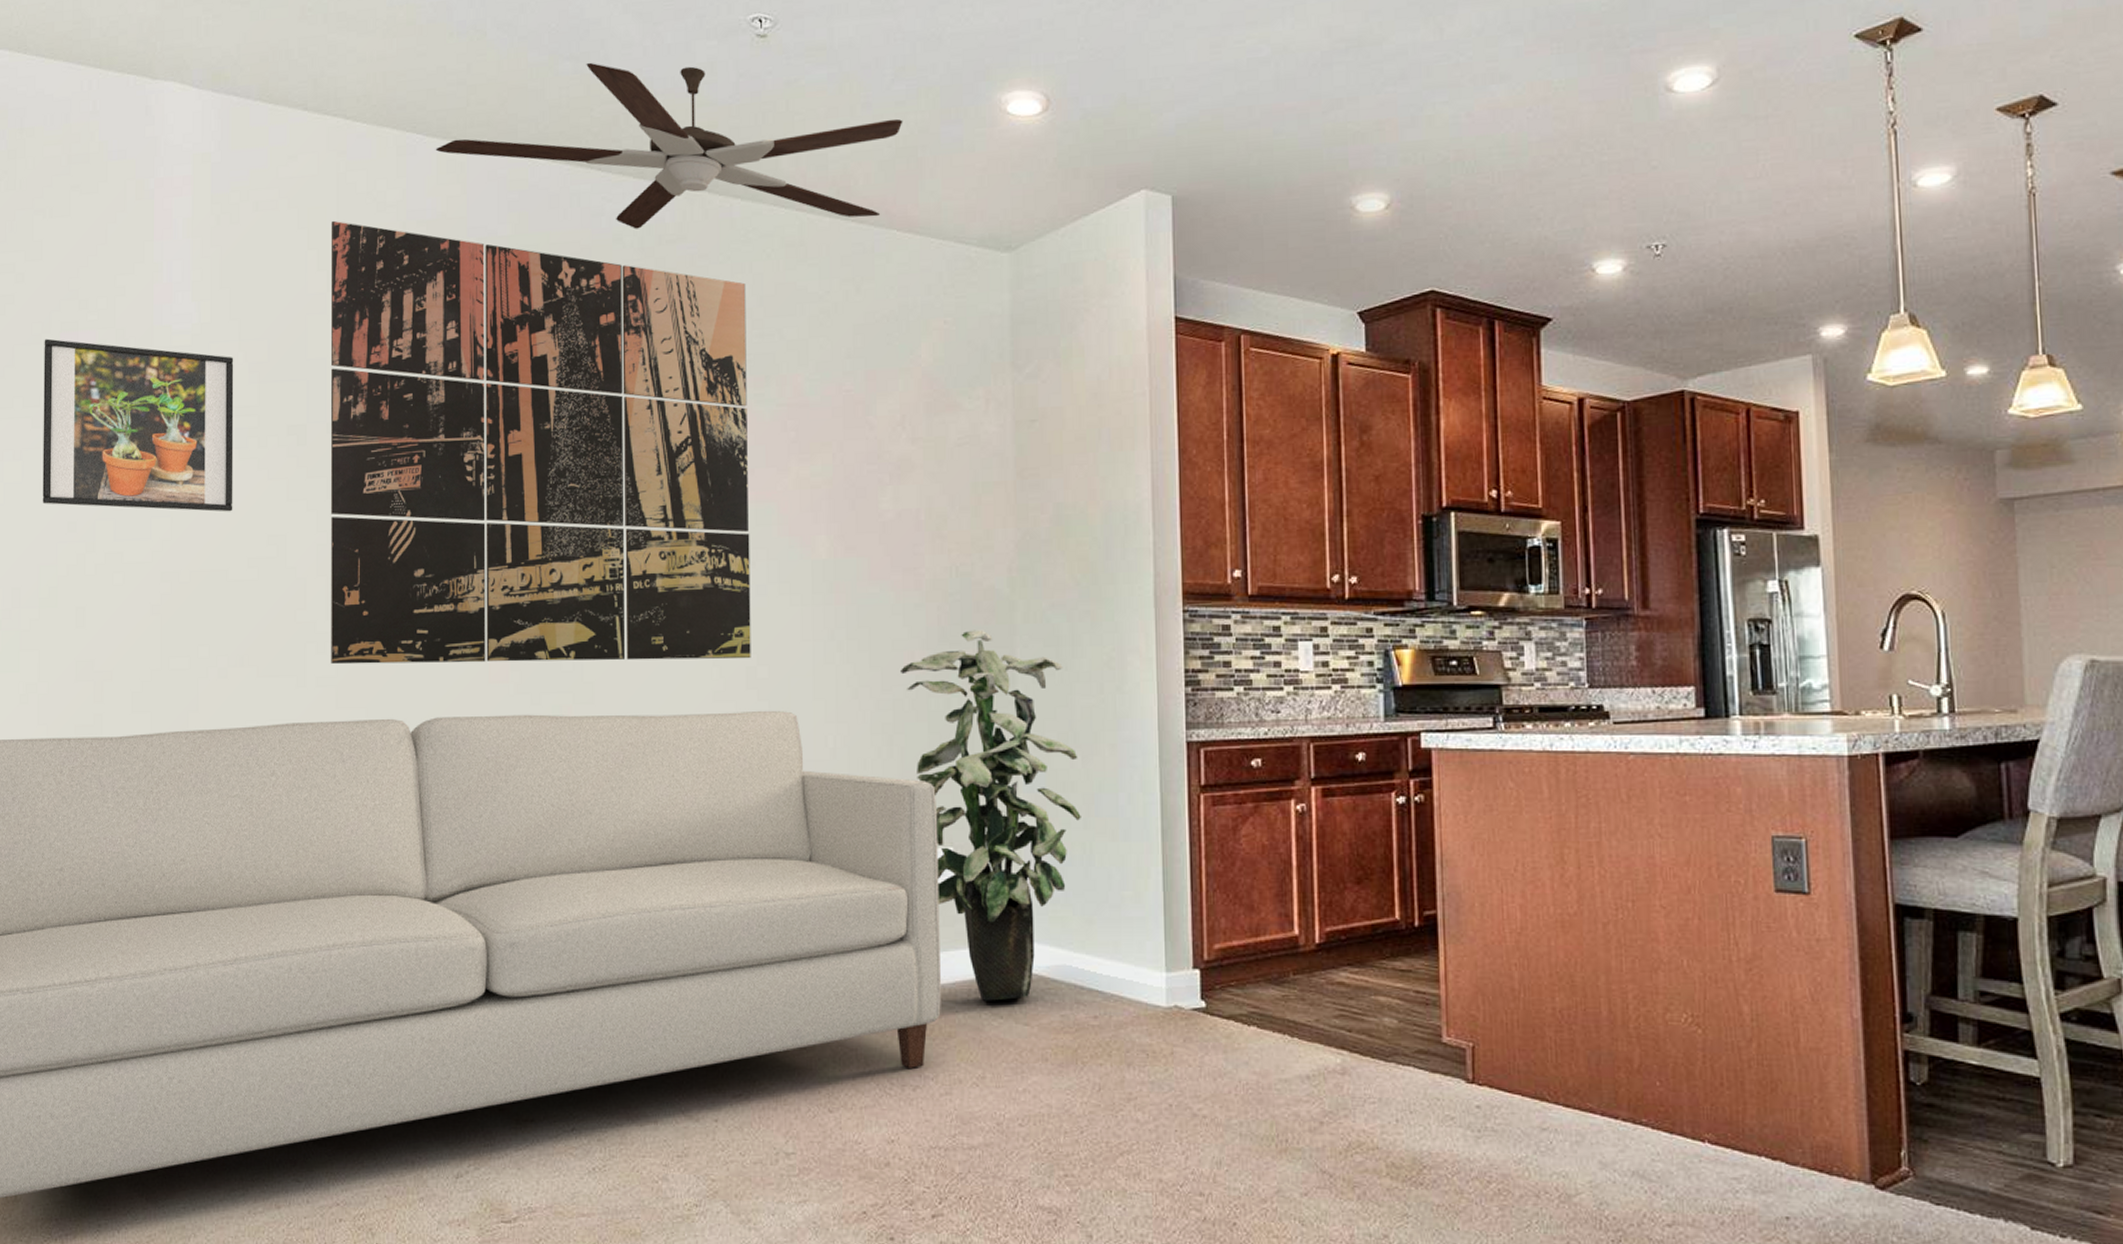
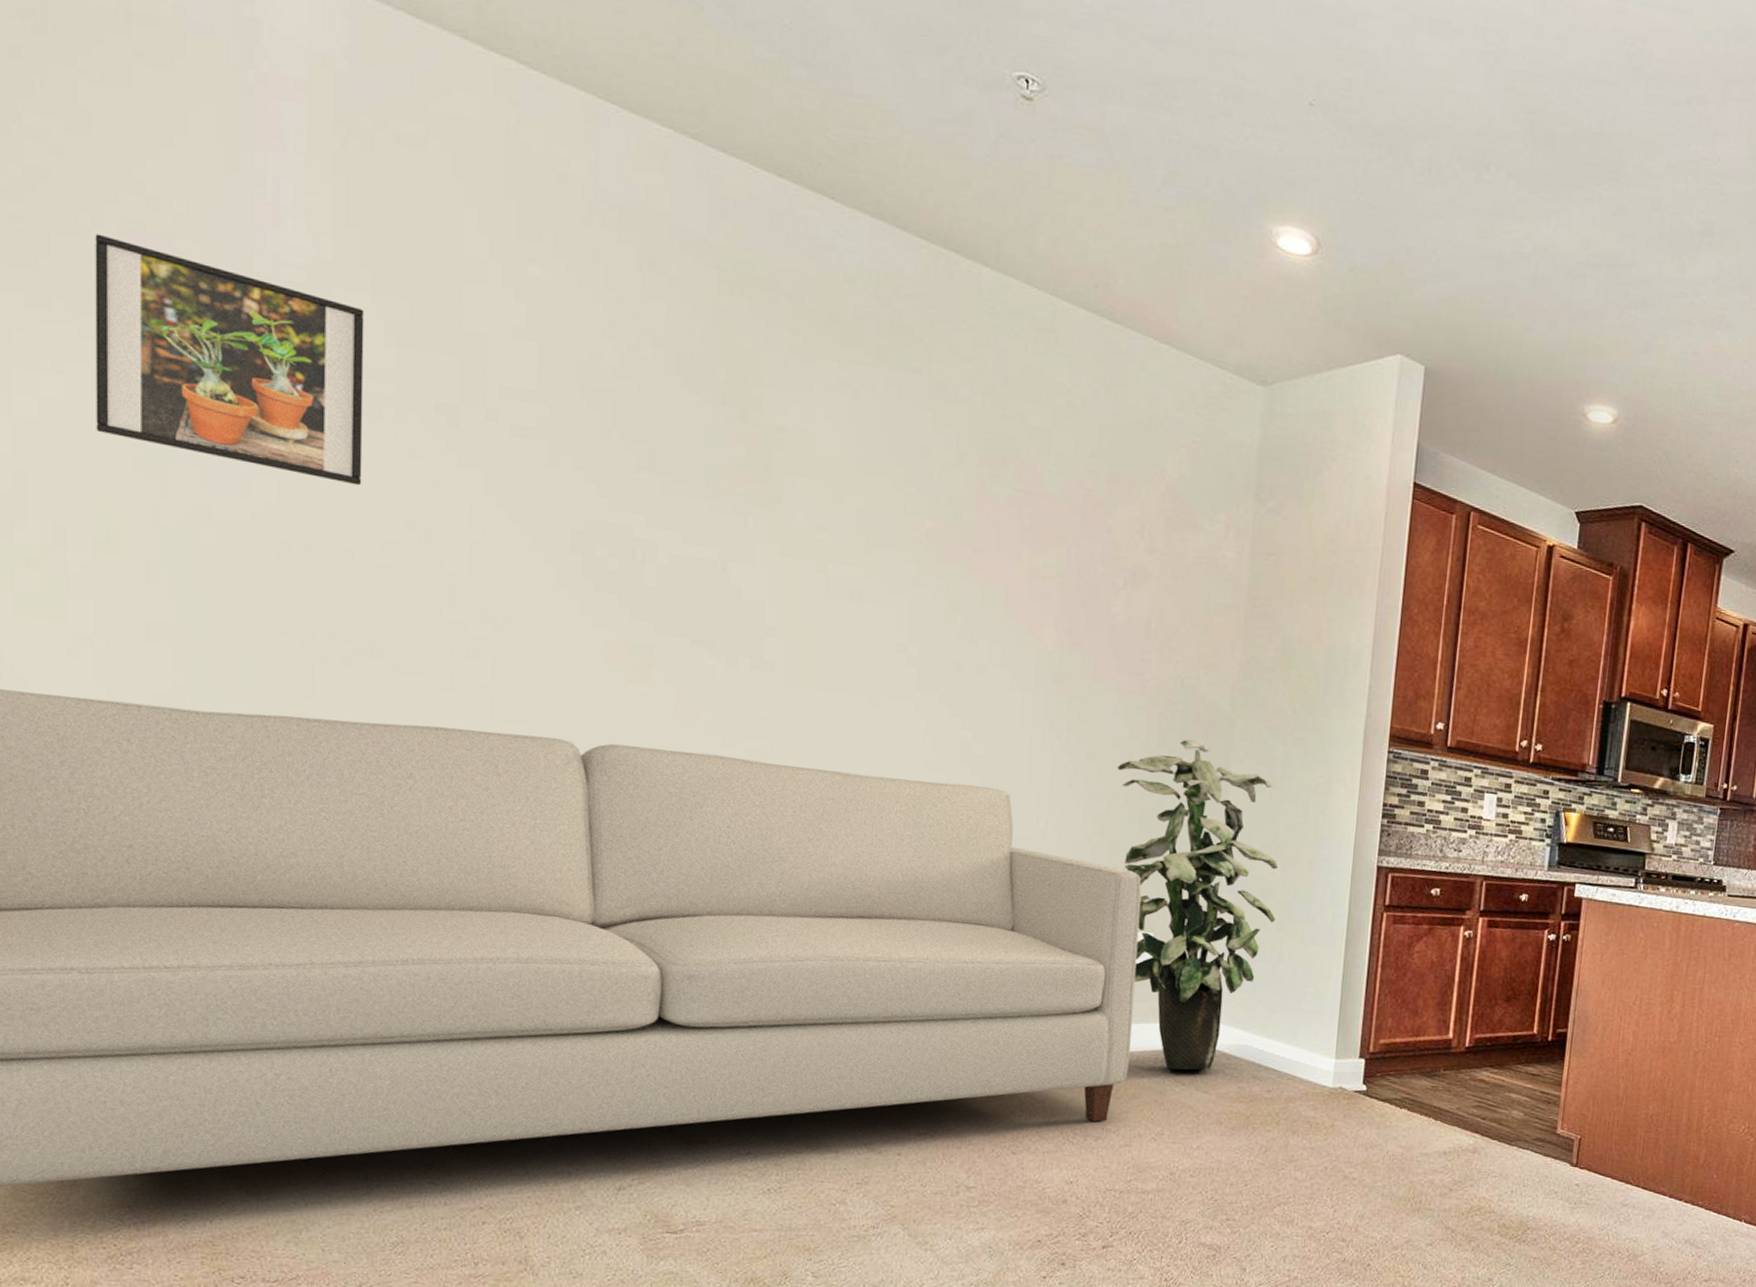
wall art: present [330,220,751,665] -> none [485,179,989,734]
ceiling fan: present [435,62,903,229] -> none [634,75,1171,321]

